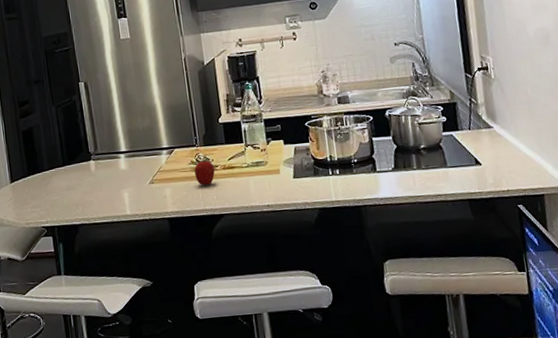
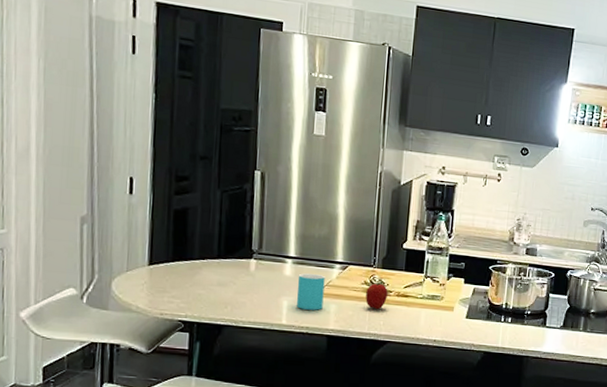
cup: none [132,163,159,198] -> present [297,273,325,310]

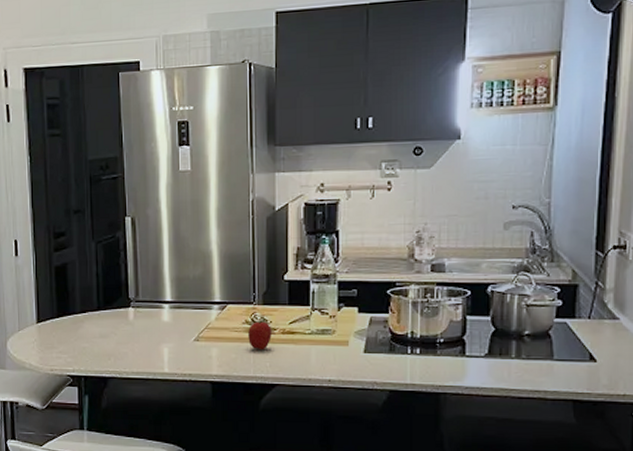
cup: present [297,273,325,310] -> none [176,318,204,356]

